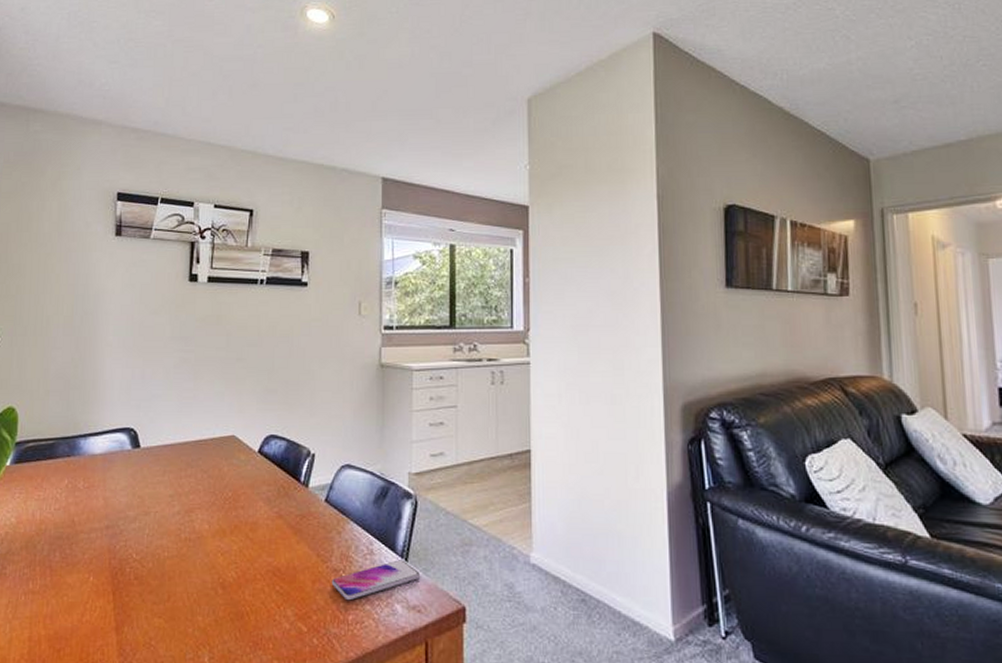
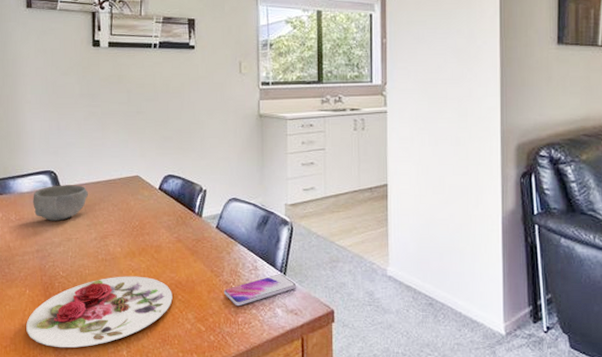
plate: none [86,560,269,653] -> present [26,276,173,348]
bowl: none [106,445,174,490] -> present [33,185,89,221]

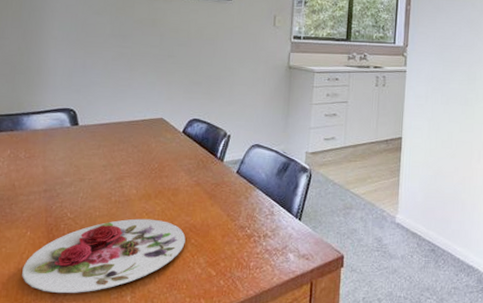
bowl: present [33,185,89,221] -> none [46,123,109,160]
smartphone: present [223,274,296,307] -> none [238,219,310,251]

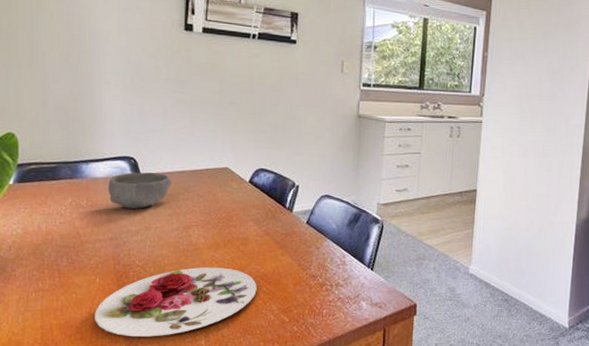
bowl: none [46,123,109,160] -> present [108,172,172,209]

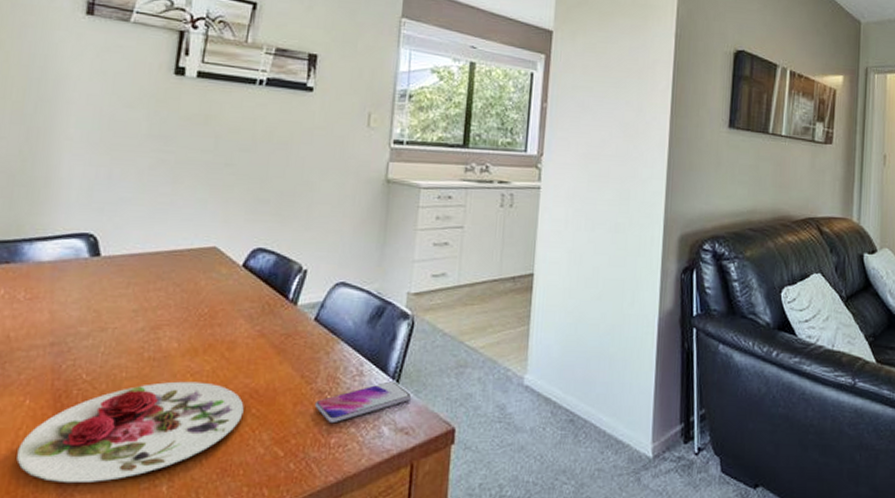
bowl: present [108,172,172,209] -> none [55,253,142,303]
smartphone: none [309,269,382,299] -> present [314,381,411,424]

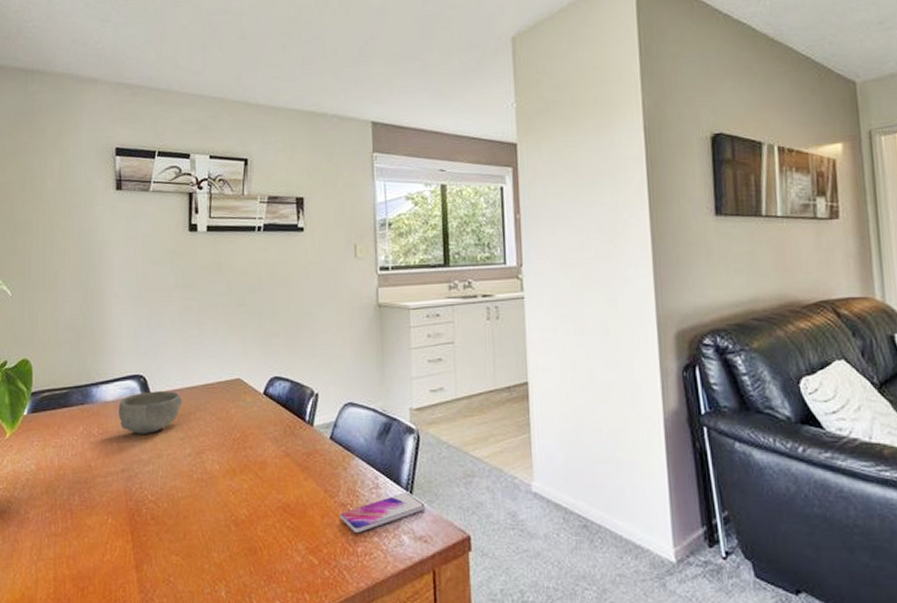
plate: present [16,381,244,484] -> none [108,499,280,589]
bowl: none [55,253,142,303] -> present [118,391,183,434]

